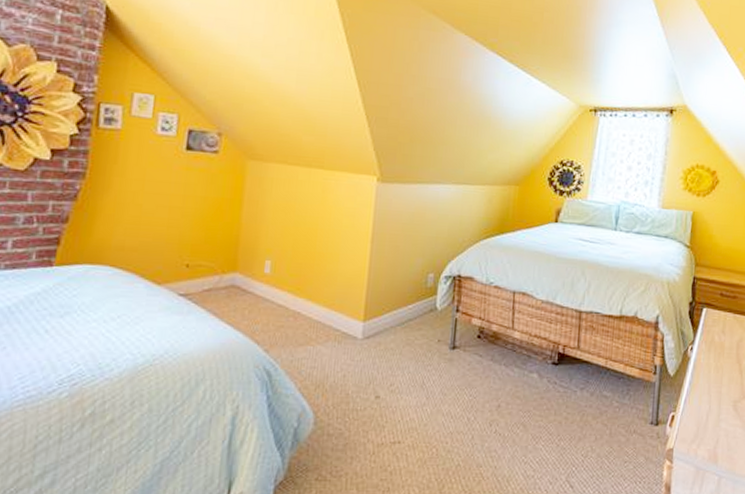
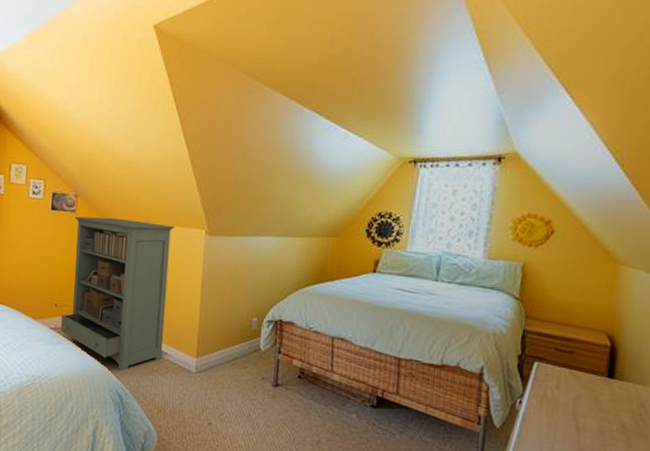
bookshelf: none [192,158,342,342] -> present [60,216,175,371]

